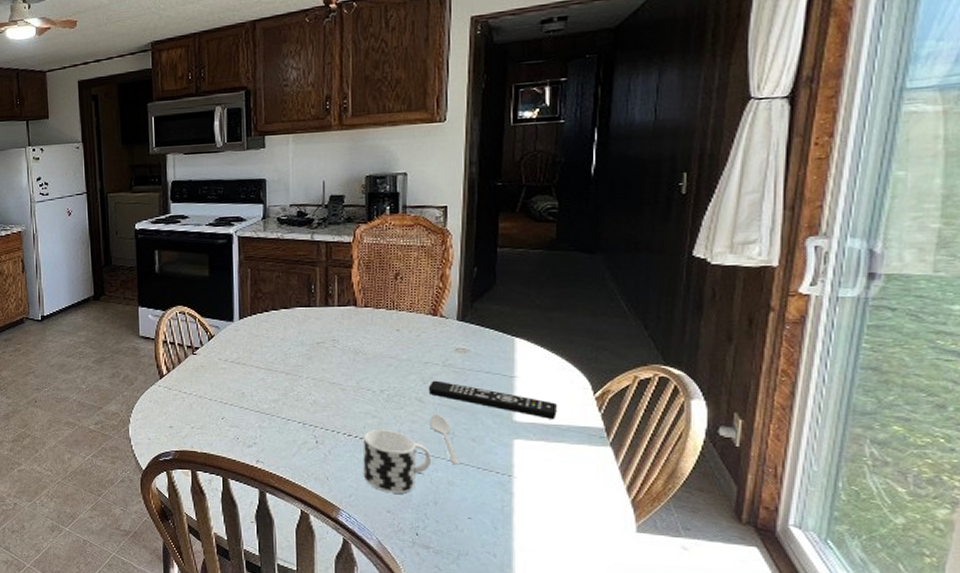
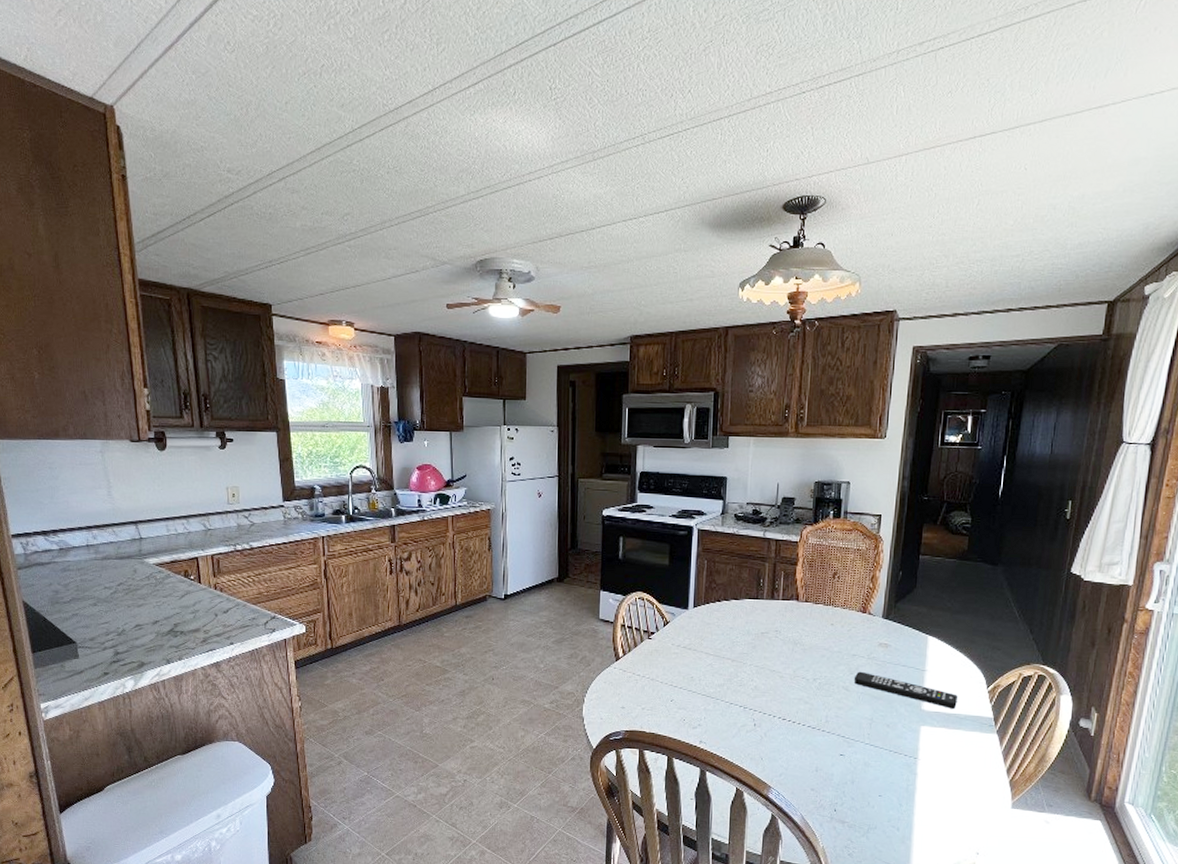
cup: present [363,429,432,494] -> none [793,714,853,773]
spoon: present [430,415,460,466] -> none [853,702,875,749]

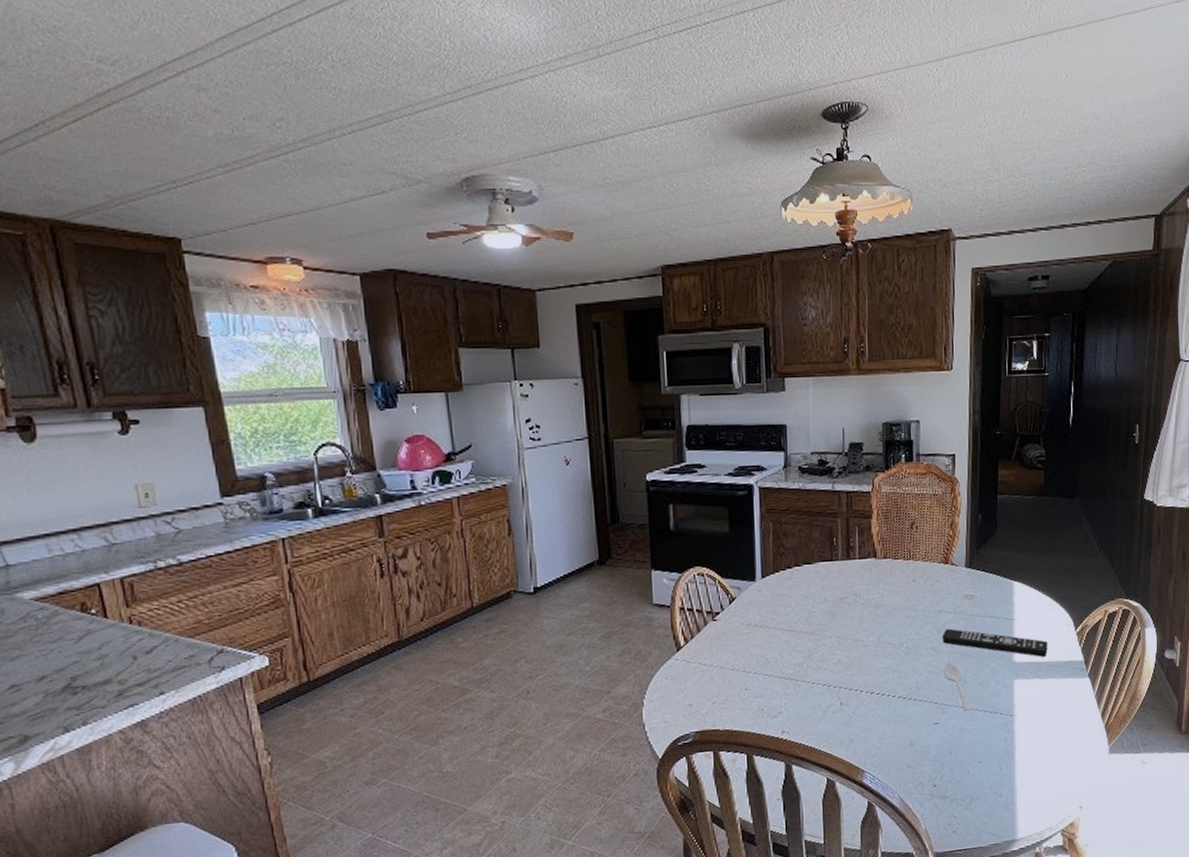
spoon: none [853,702,875,749] -> present [944,662,970,712]

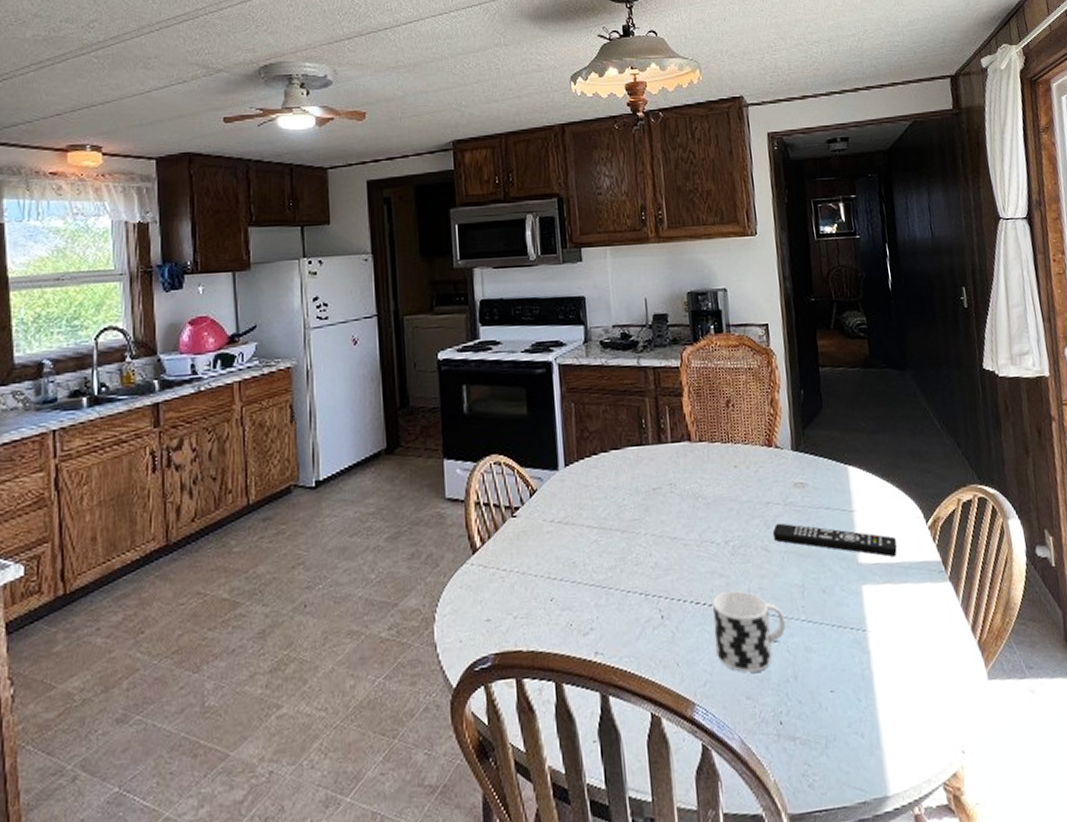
cup: none [884,682,946,748] -> present [712,590,786,673]
spoon: present [944,662,970,712] -> none [778,564,814,626]

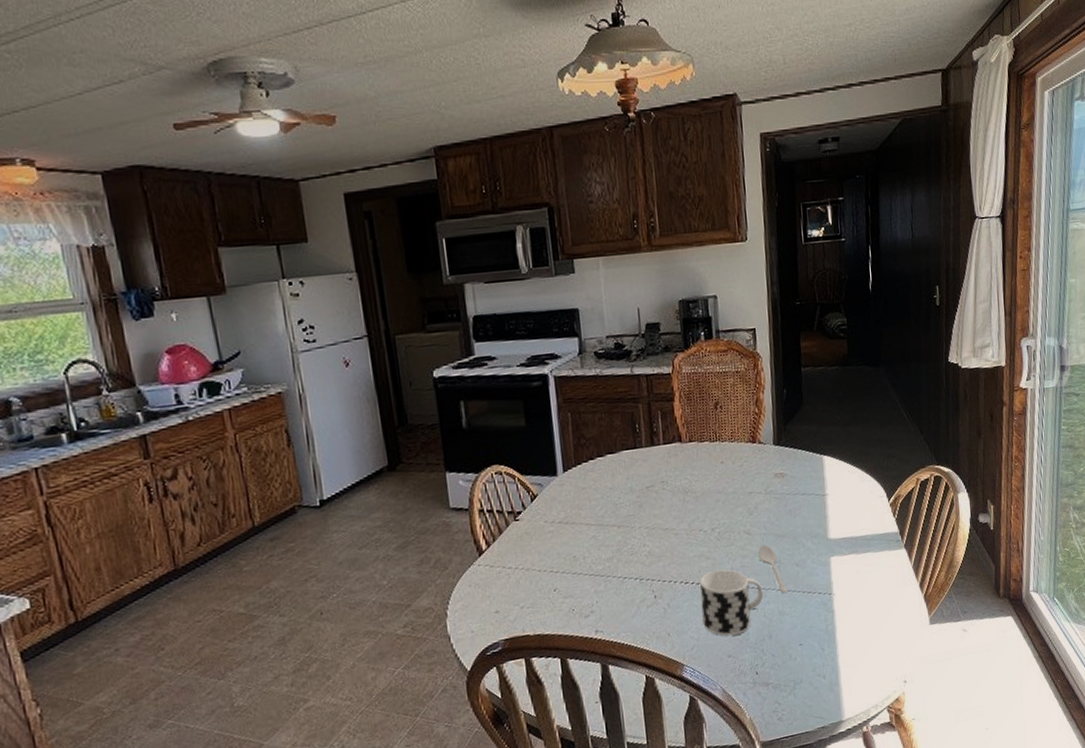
remote control: present [772,523,897,558] -> none [754,509,862,532]
spoon: none [778,564,814,626] -> present [758,544,788,594]

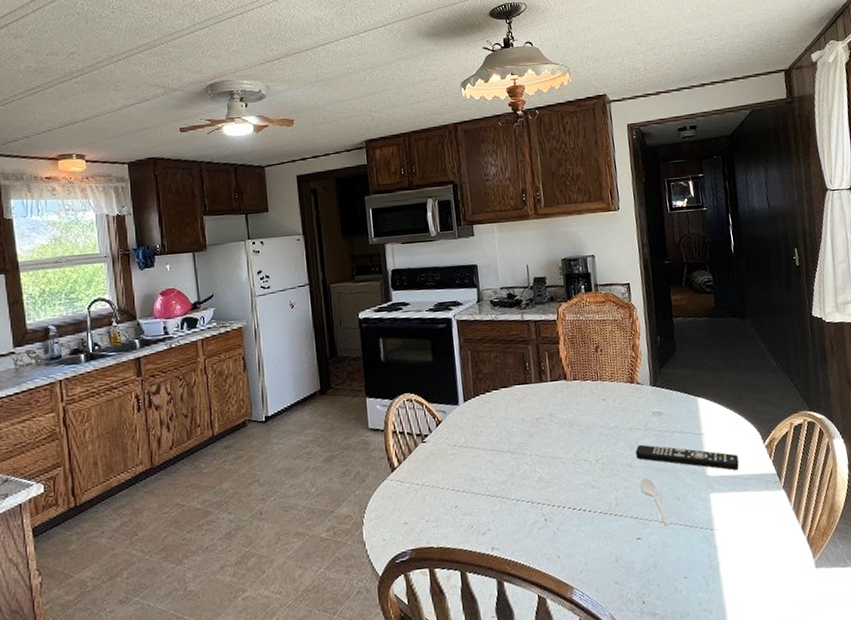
cup: present [700,569,764,637] -> none [586,498,647,564]
remote control: none [754,509,862,532] -> present [635,444,739,471]

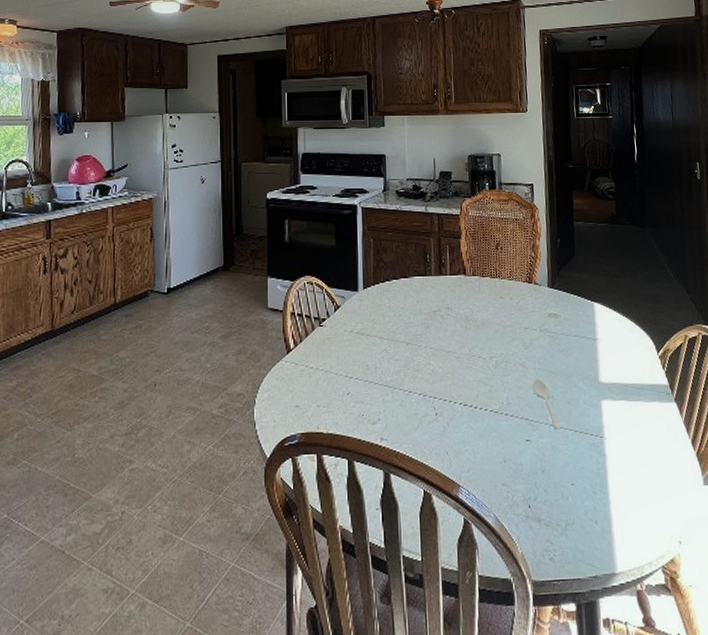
remote control: present [635,444,739,471] -> none [529,345,632,380]

